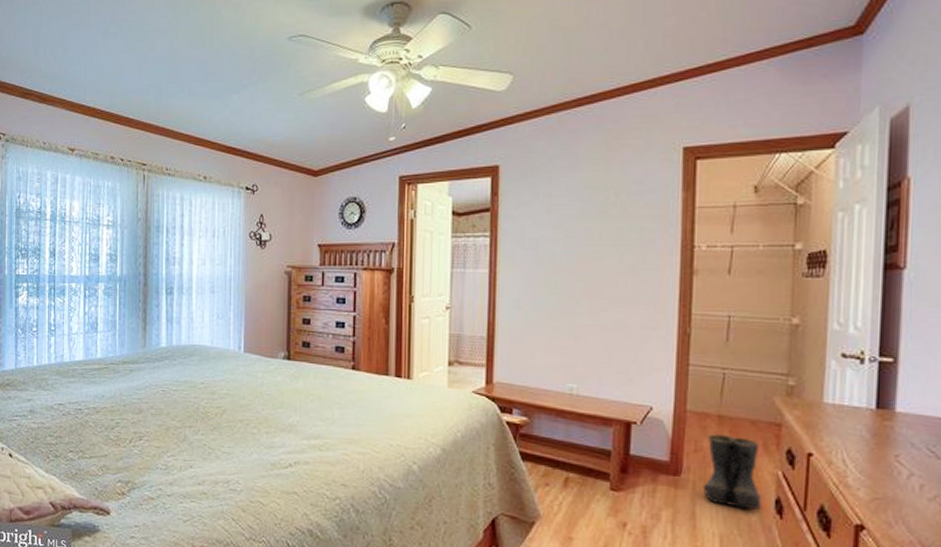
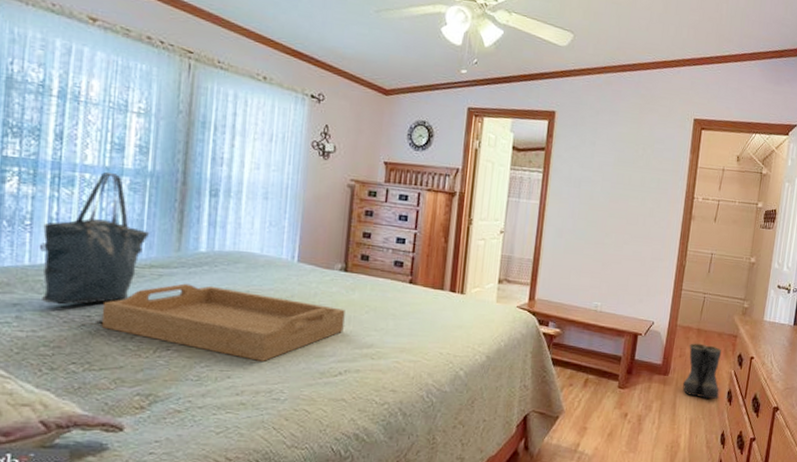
tote bag: none [43,280,122,400] -> present [39,171,150,305]
serving tray: none [89,377,291,452] -> present [101,283,345,361]

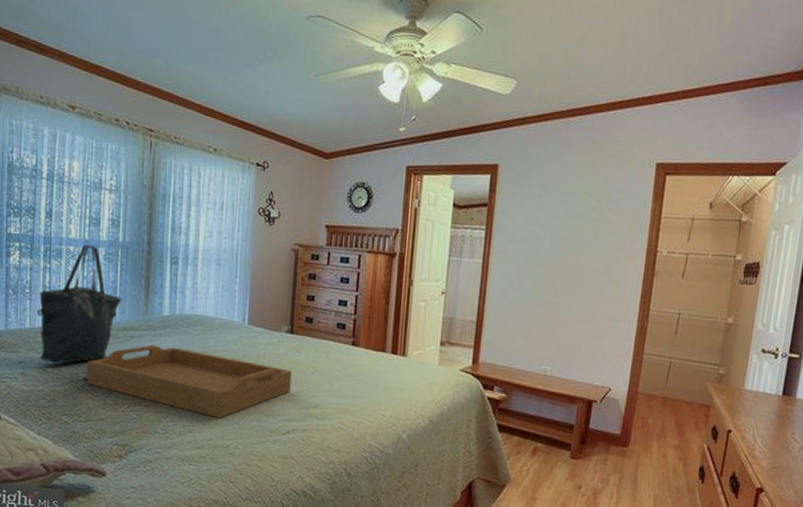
boots: present [682,343,721,399] -> none [645,412,691,475]

